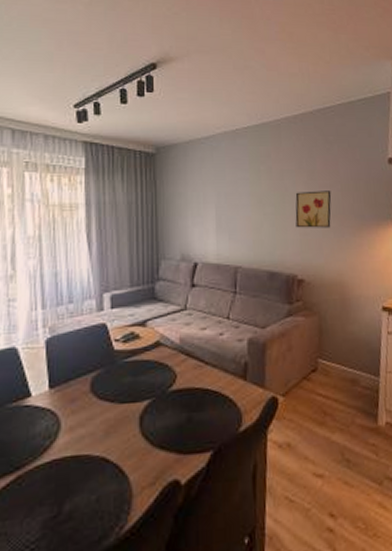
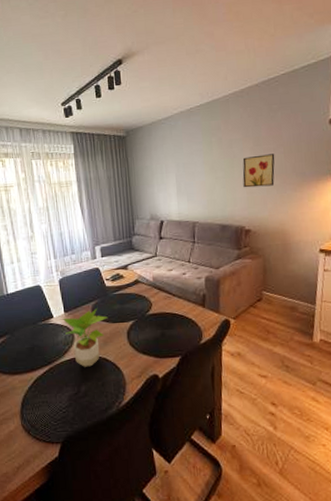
potted plant: none [44,382,114,473] -> present [62,308,108,367]

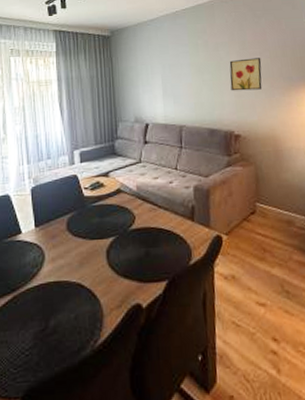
potted plant: present [62,308,108,367] -> none [32,222,85,295]

